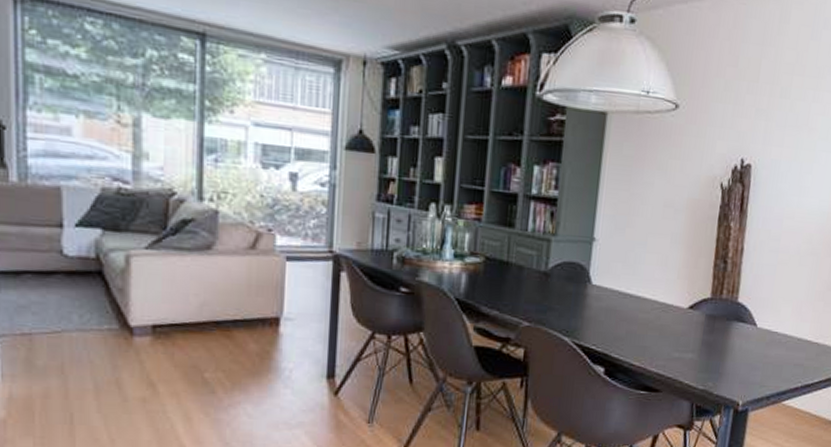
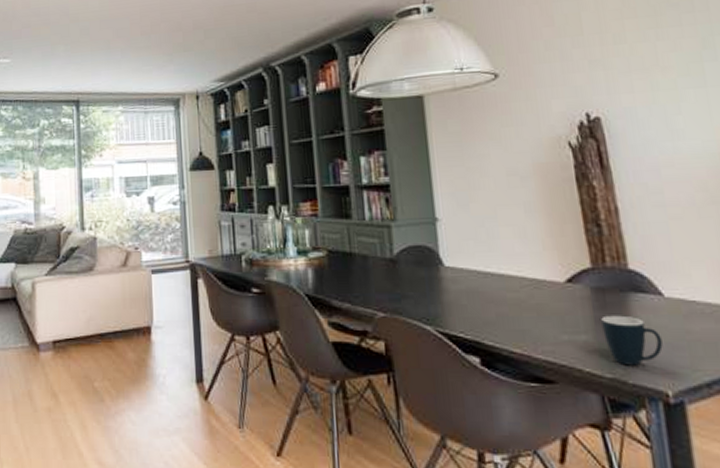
mug: none [705,339,746,381] -> present [601,315,663,366]

